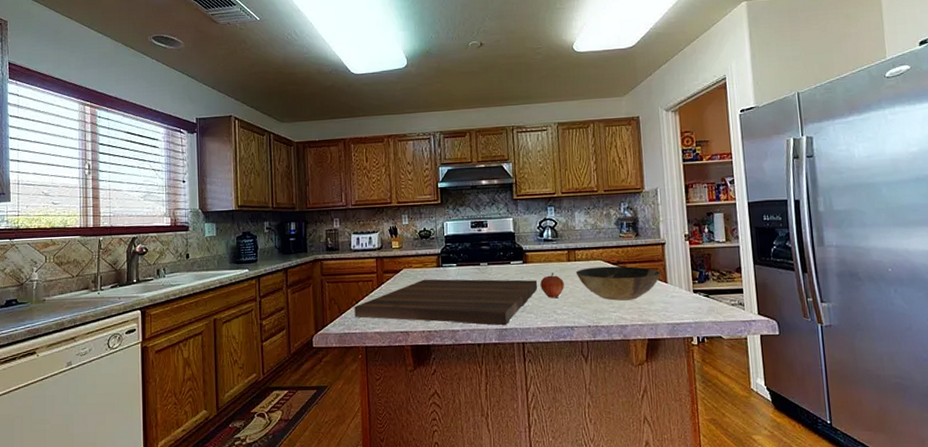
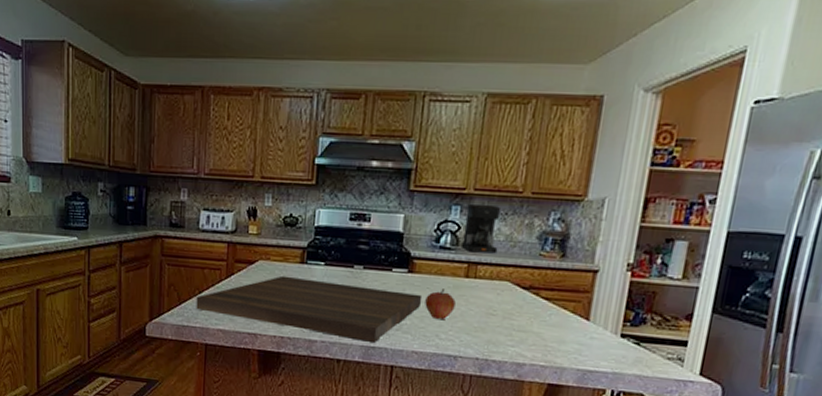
coffee maker: none [559,203,588,241] -> present [460,203,500,254]
bowl: present [576,266,661,301] -> none [473,288,584,336]

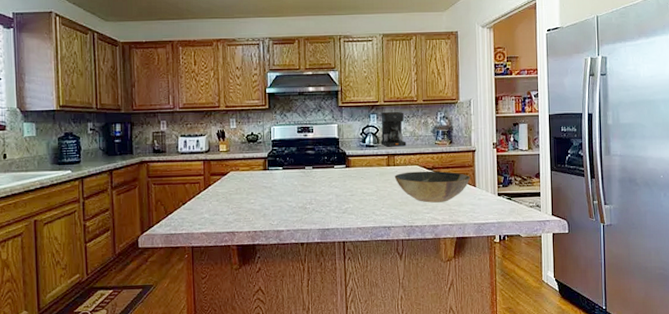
cutting board: present [196,275,423,342] -> none [181,181,359,225]
fruit: present [425,289,456,321] -> none [361,176,383,201]
bowl: none [473,288,584,336] -> present [394,171,471,203]

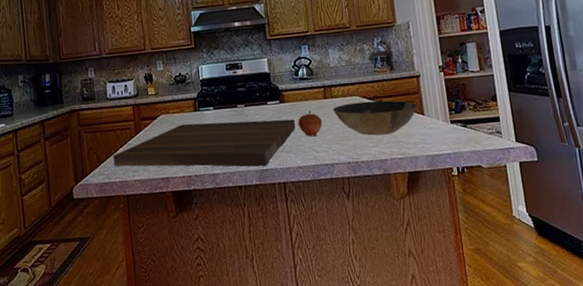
cutting board: none [181,181,359,225] -> present [113,119,296,167]
fruit: none [361,176,383,201] -> present [298,111,322,137]
coffee maker: present [380,111,407,147] -> none [312,40,343,79]

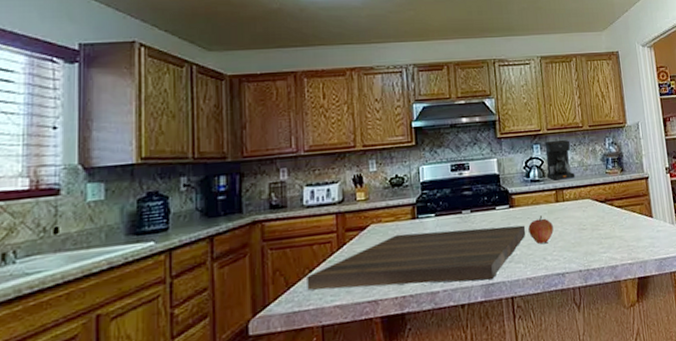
coffee maker: none [312,40,343,79] -> present [544,139,575,181]
bowl: present [333,100,418,136] -> none [564,203,647,241]

